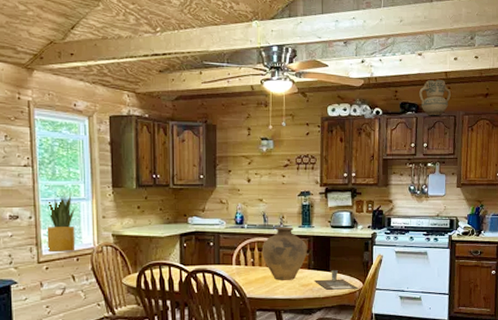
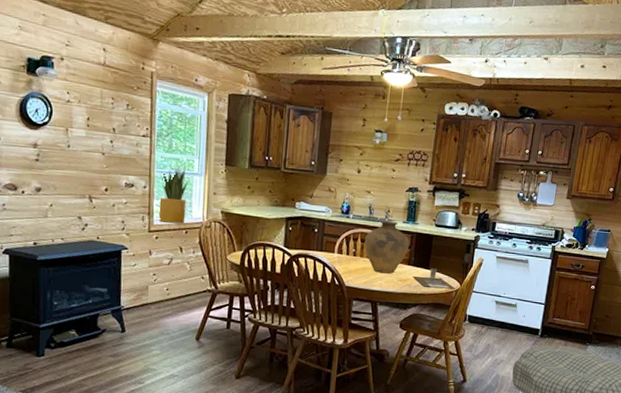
ceramic jug: present [419,79,451,117] -> none [540,86,573,125]

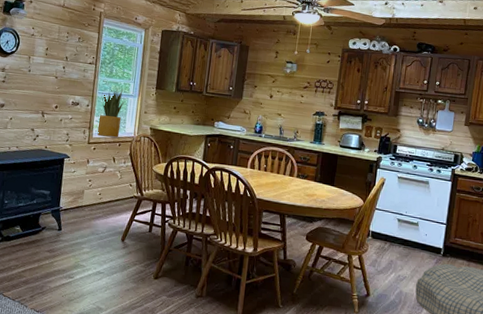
vase: present [364,220,409,274] -> none [274,140,316,189]
place setting: present [413,267,455,289] -> none [319,184,358,206]

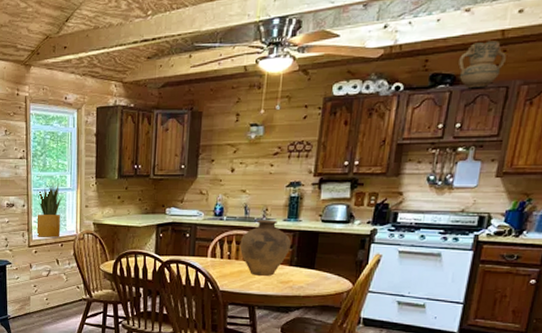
vase: none [274,140,316,189] -> present [239,220,291,276]
ceramic jug: none [436,25,468,59] -> present [458,40,506,90]

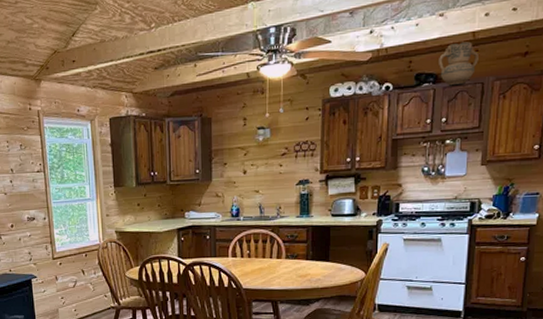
planter: present [36,182,63,239] -> none [57,193,84,250]
vase: present [239,220,291,276] -> none [258,217,305,272]

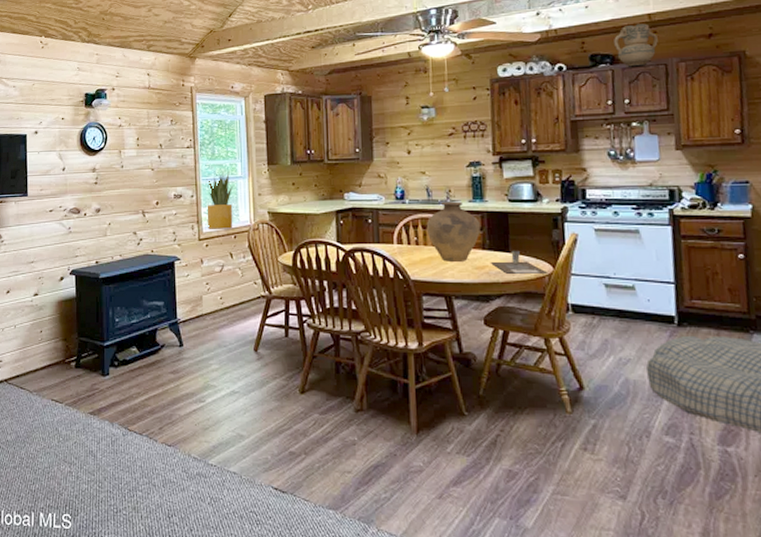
planter: none [57,193,84,250] -> present [206,171,234,230]
vase: none [258,217,305,272] -> present [426,201,480,262]
place setting: none [313,259,360,280] -> present [491,250,547,274]

